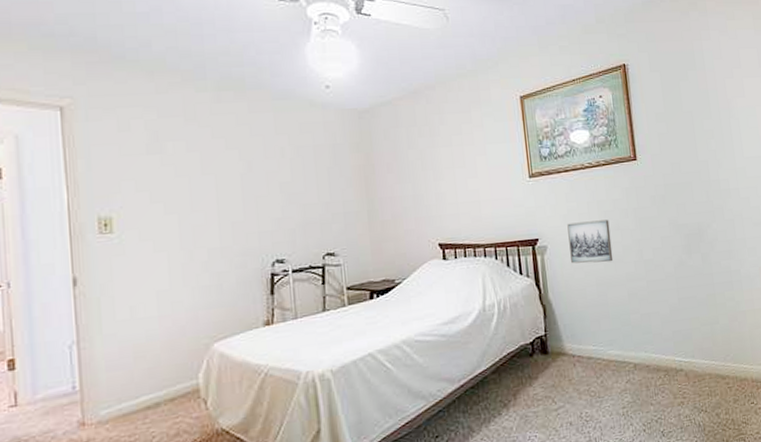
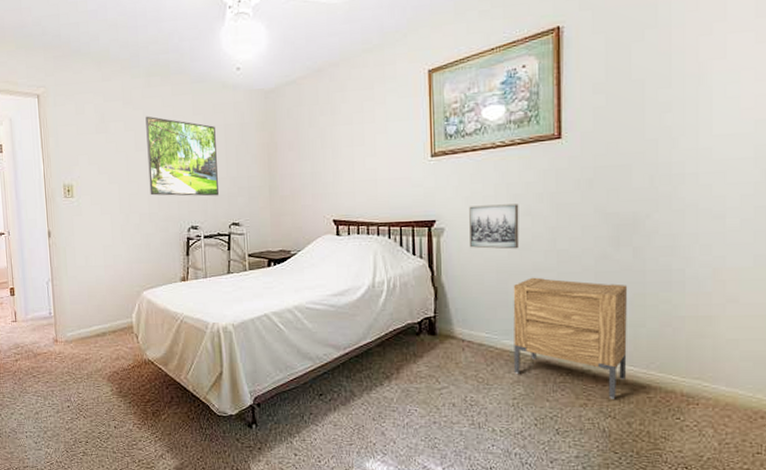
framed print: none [214,134,309,227] -> present [145,116,219,197]
nightstand: none [611,287,710,394] -> present [513,277,628,399]

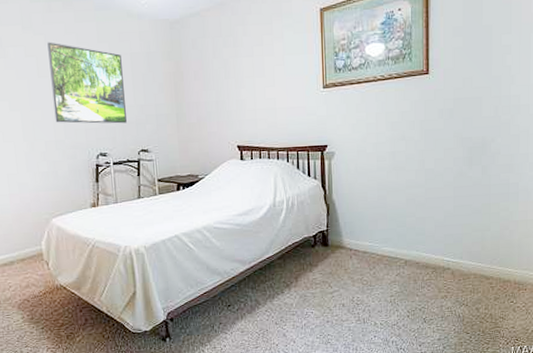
wall art: present [469,204,520,249] -> none [355,130,396,170]
nightstand: present [513,277,628,399] -> none [390,193,478,291]

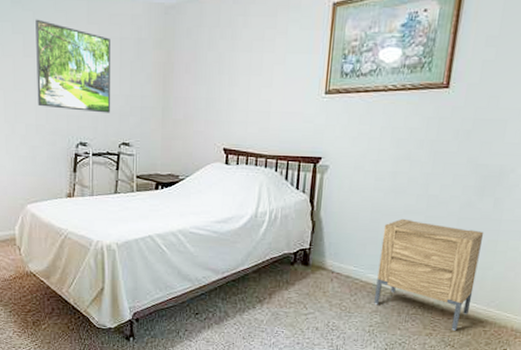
nightstand: none [390,193,478,291] -> present [374,218,484,331]

